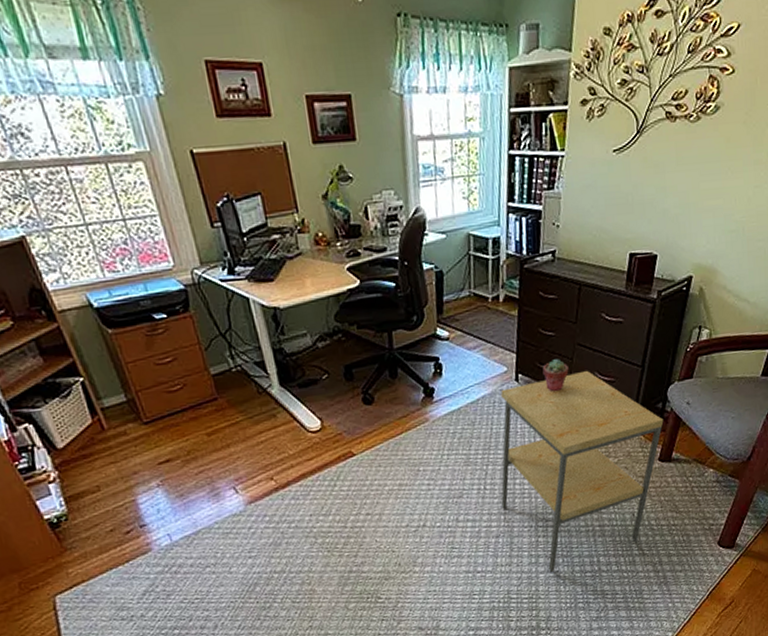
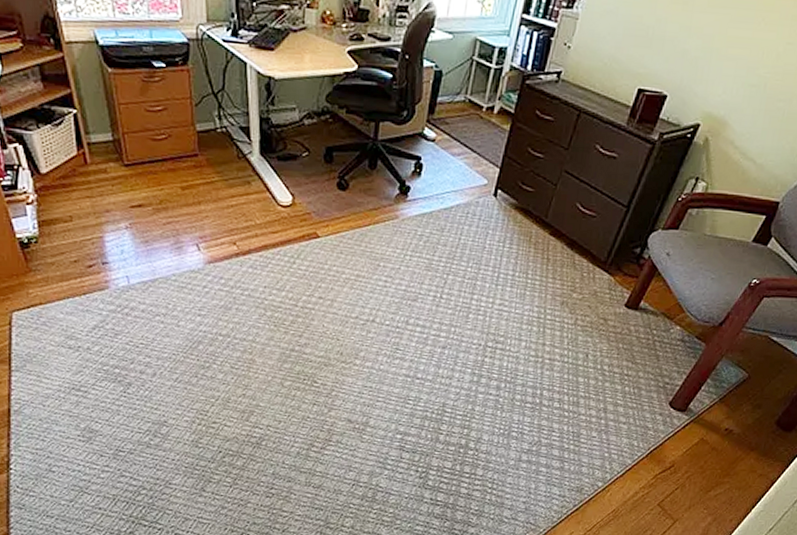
side table: present [501,370,664,573] -> none [454,199,639,396]
potted succulent: present [542,359,569,392] -> none [523,182,551,215]

